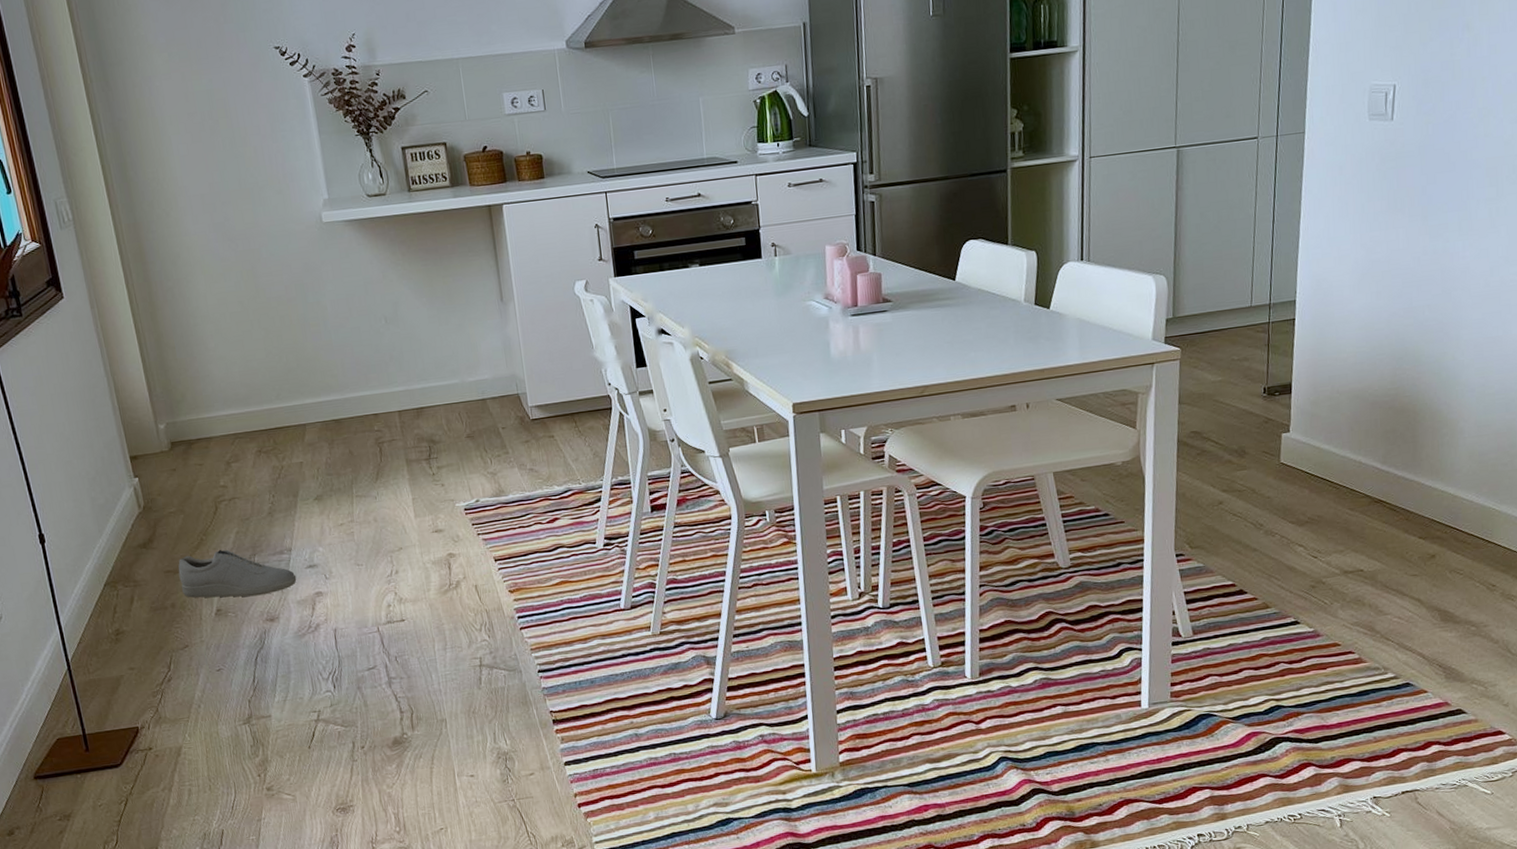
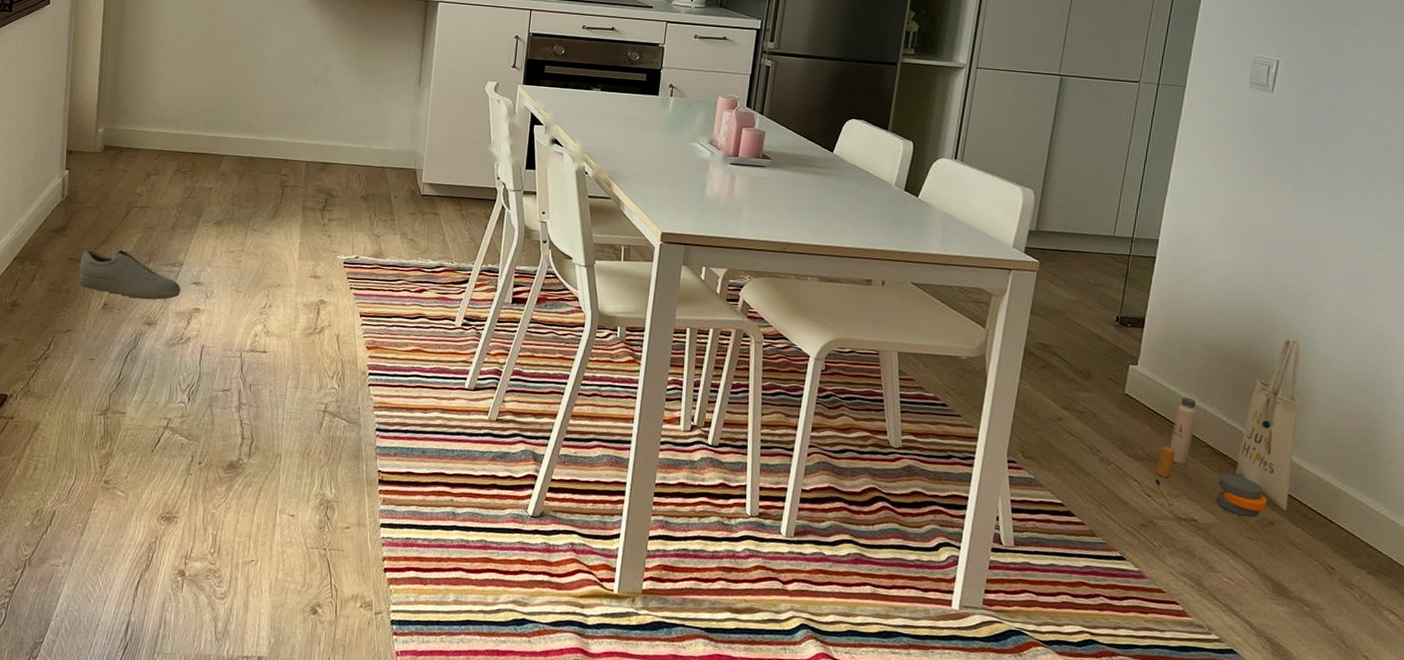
tote bag: none [1318,373,1449,562] -> present [1155,340,1300,517]

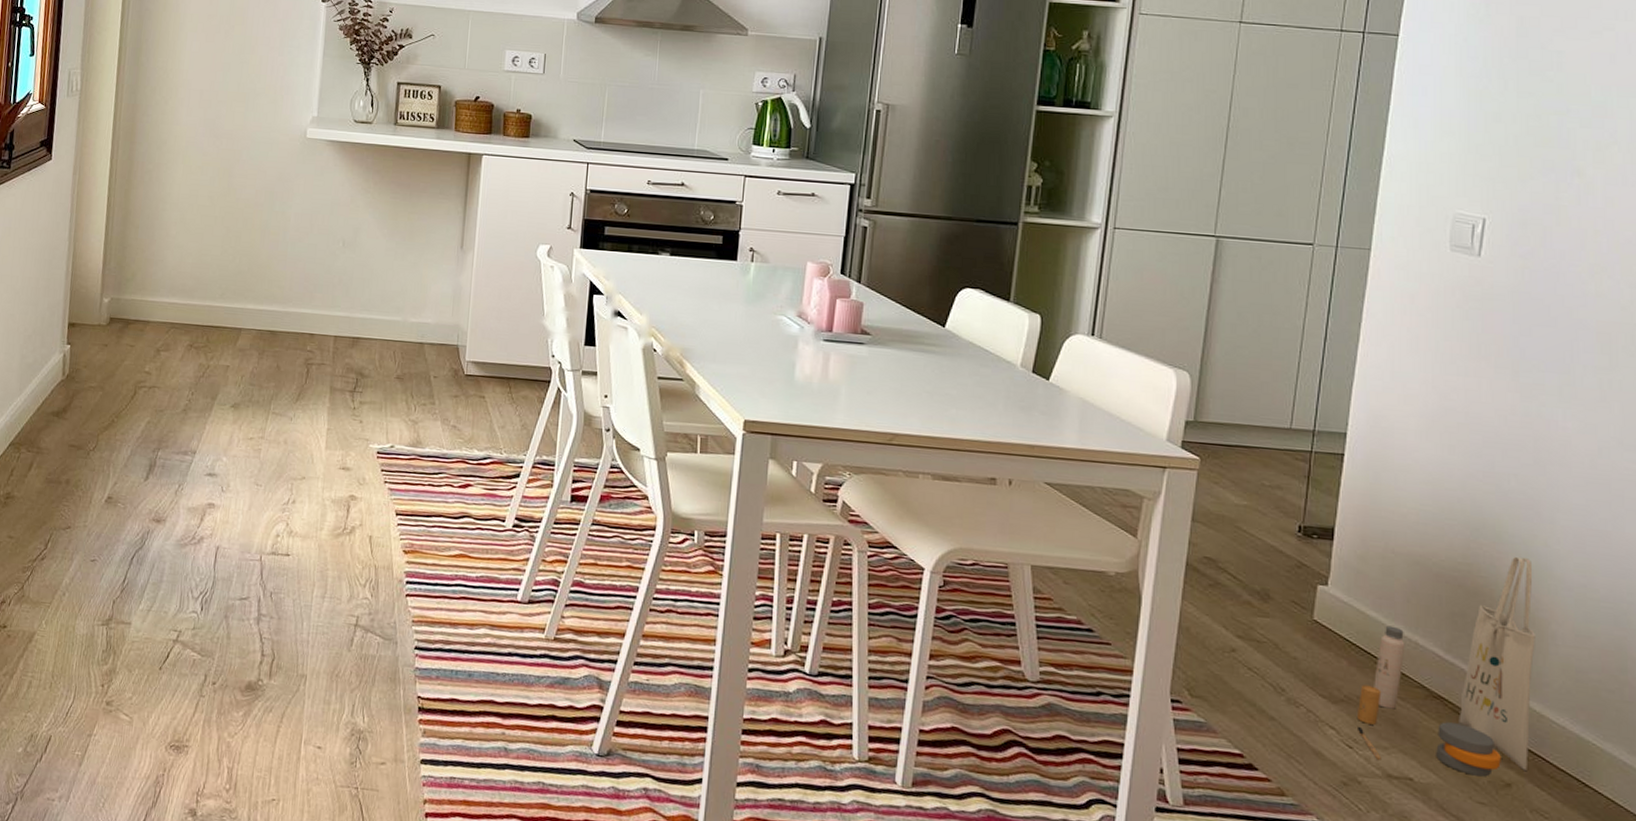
shoe: present [78,248,181,300] -> none [79,434,194,493]

